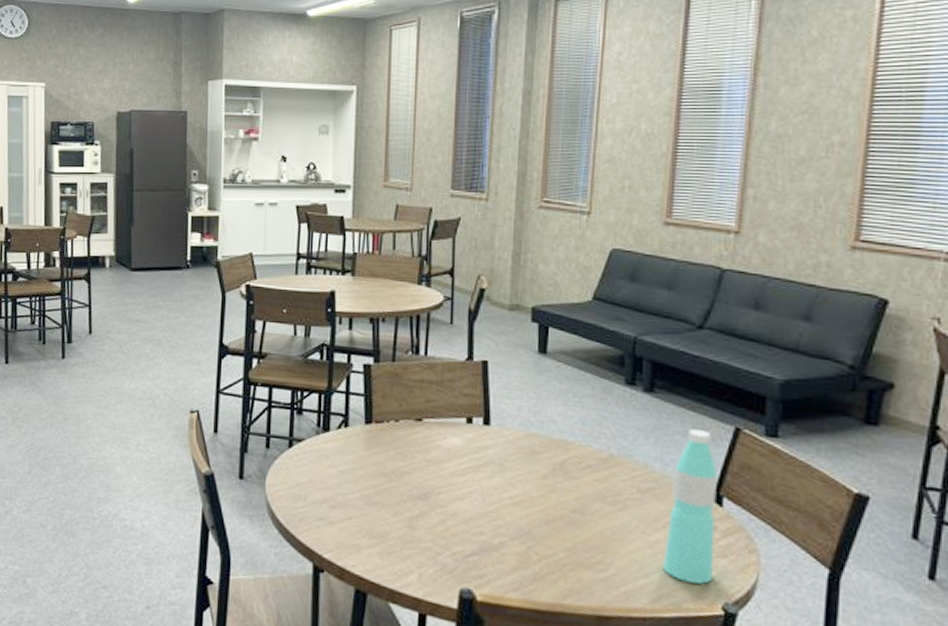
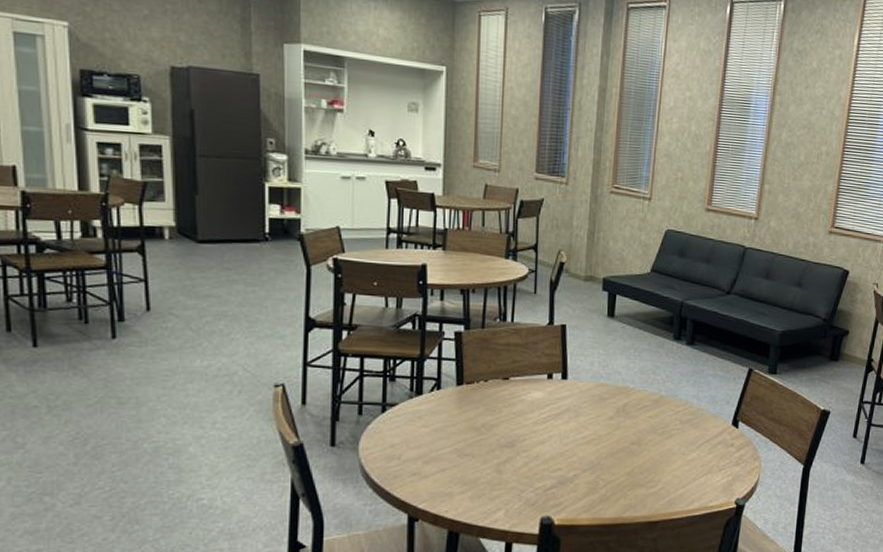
water bottle: present [663,429,719,584] -> none [696,372,737,487]

